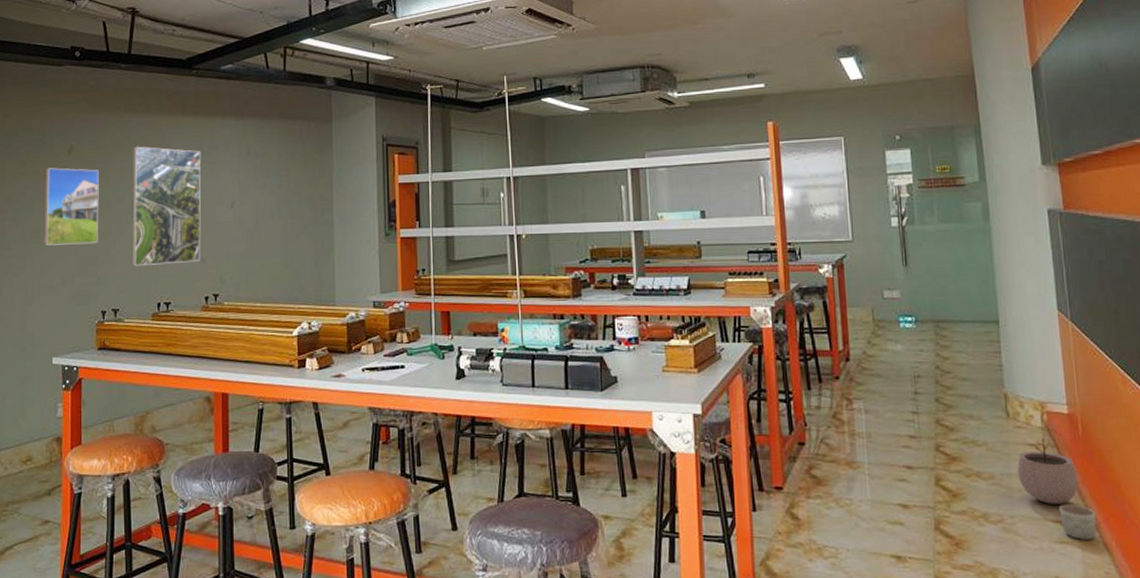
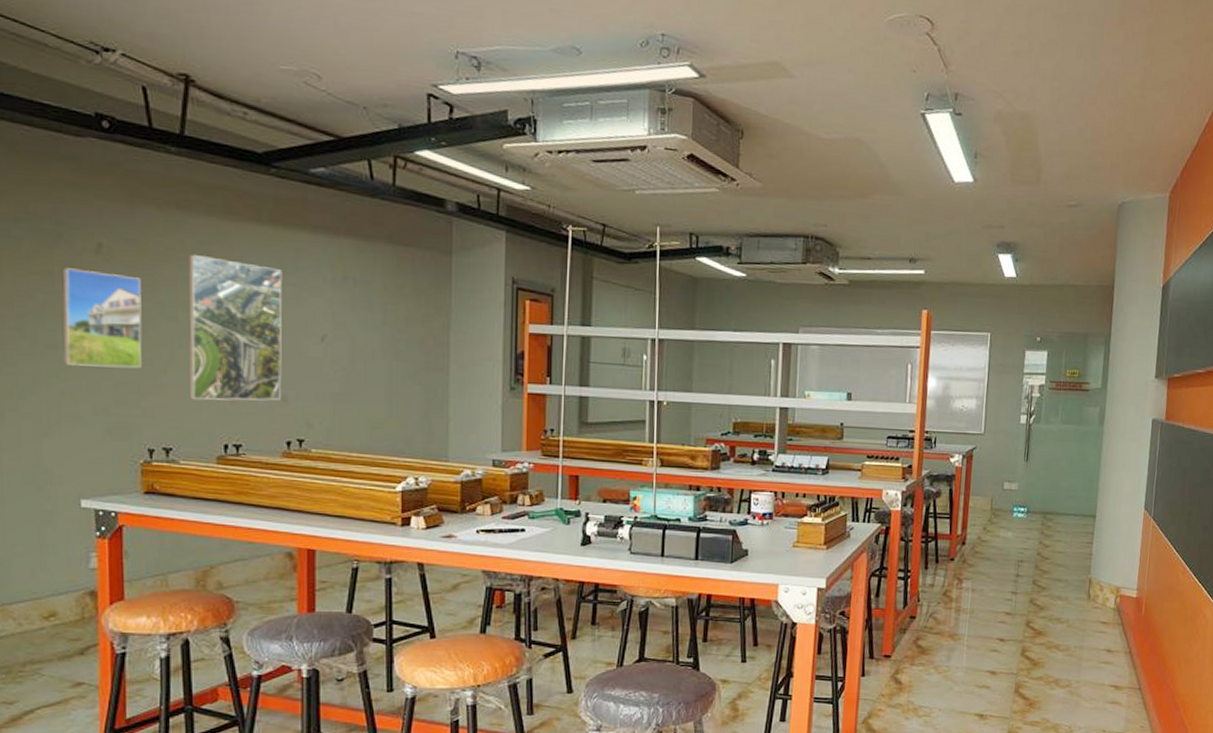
plant pot: present [1017,438,1078,504] -> none [1088,617,1135,672]
planter: present [1059,504,1096,540] -> none [1114,672,1142,701]

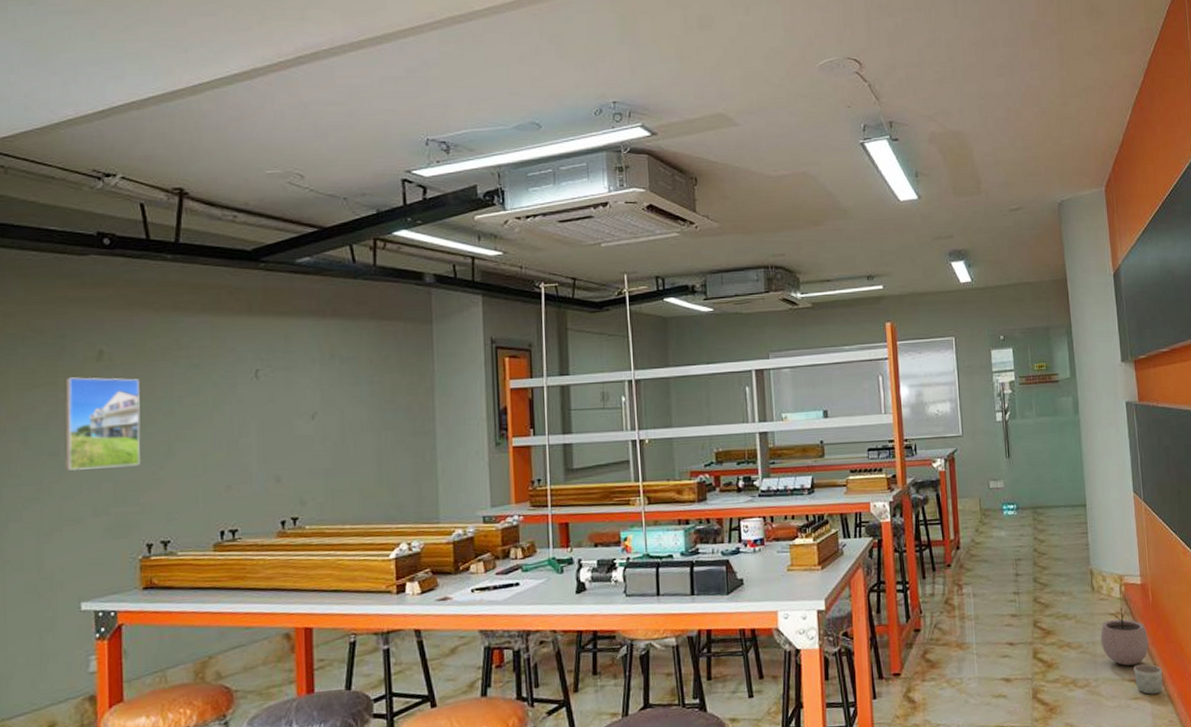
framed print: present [188,254,283,401] -> none [184,350,275,491]
plant pot: none [1088,617,1135,672] -> present [1100,607,1149,666]
planter: none [1114,672,1142,701] -> present [1134,664,1163,695]

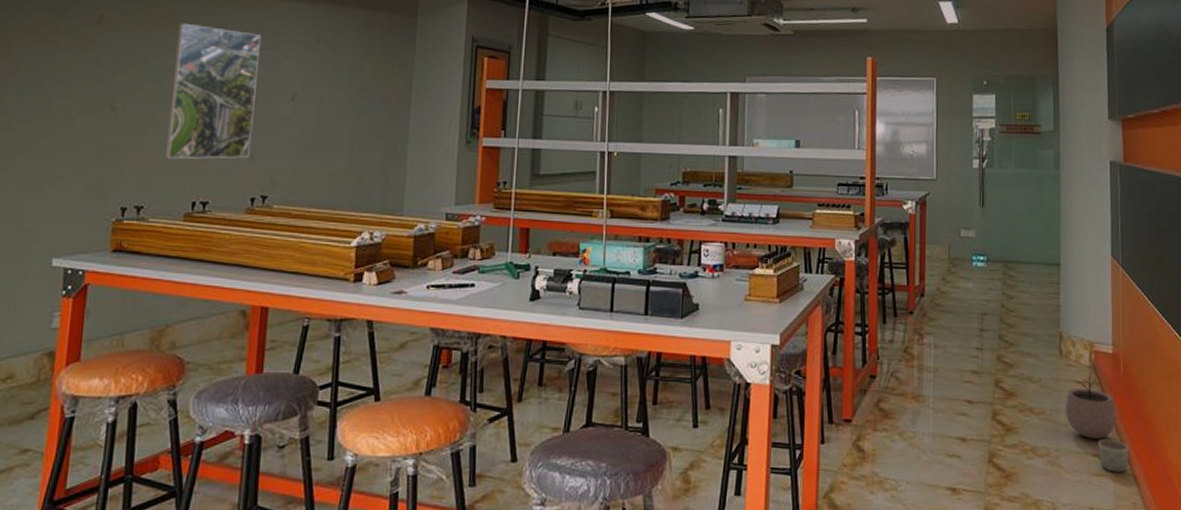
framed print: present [64,377,141,470] -> none [55,38,134,130]
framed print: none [184,350,275,491] -> present [164,22,262,159]

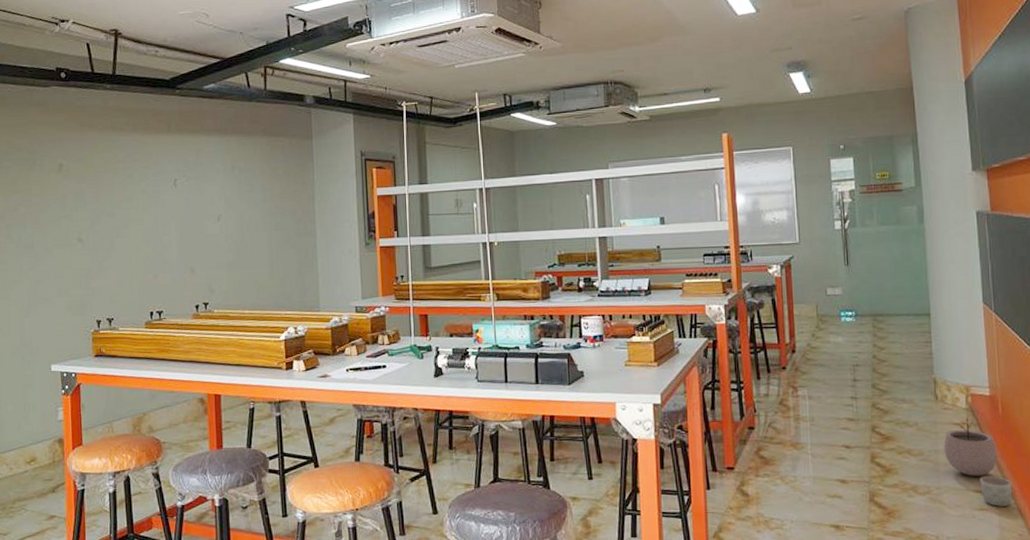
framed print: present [164,22,262,159] -> none [121,163,190,278]

